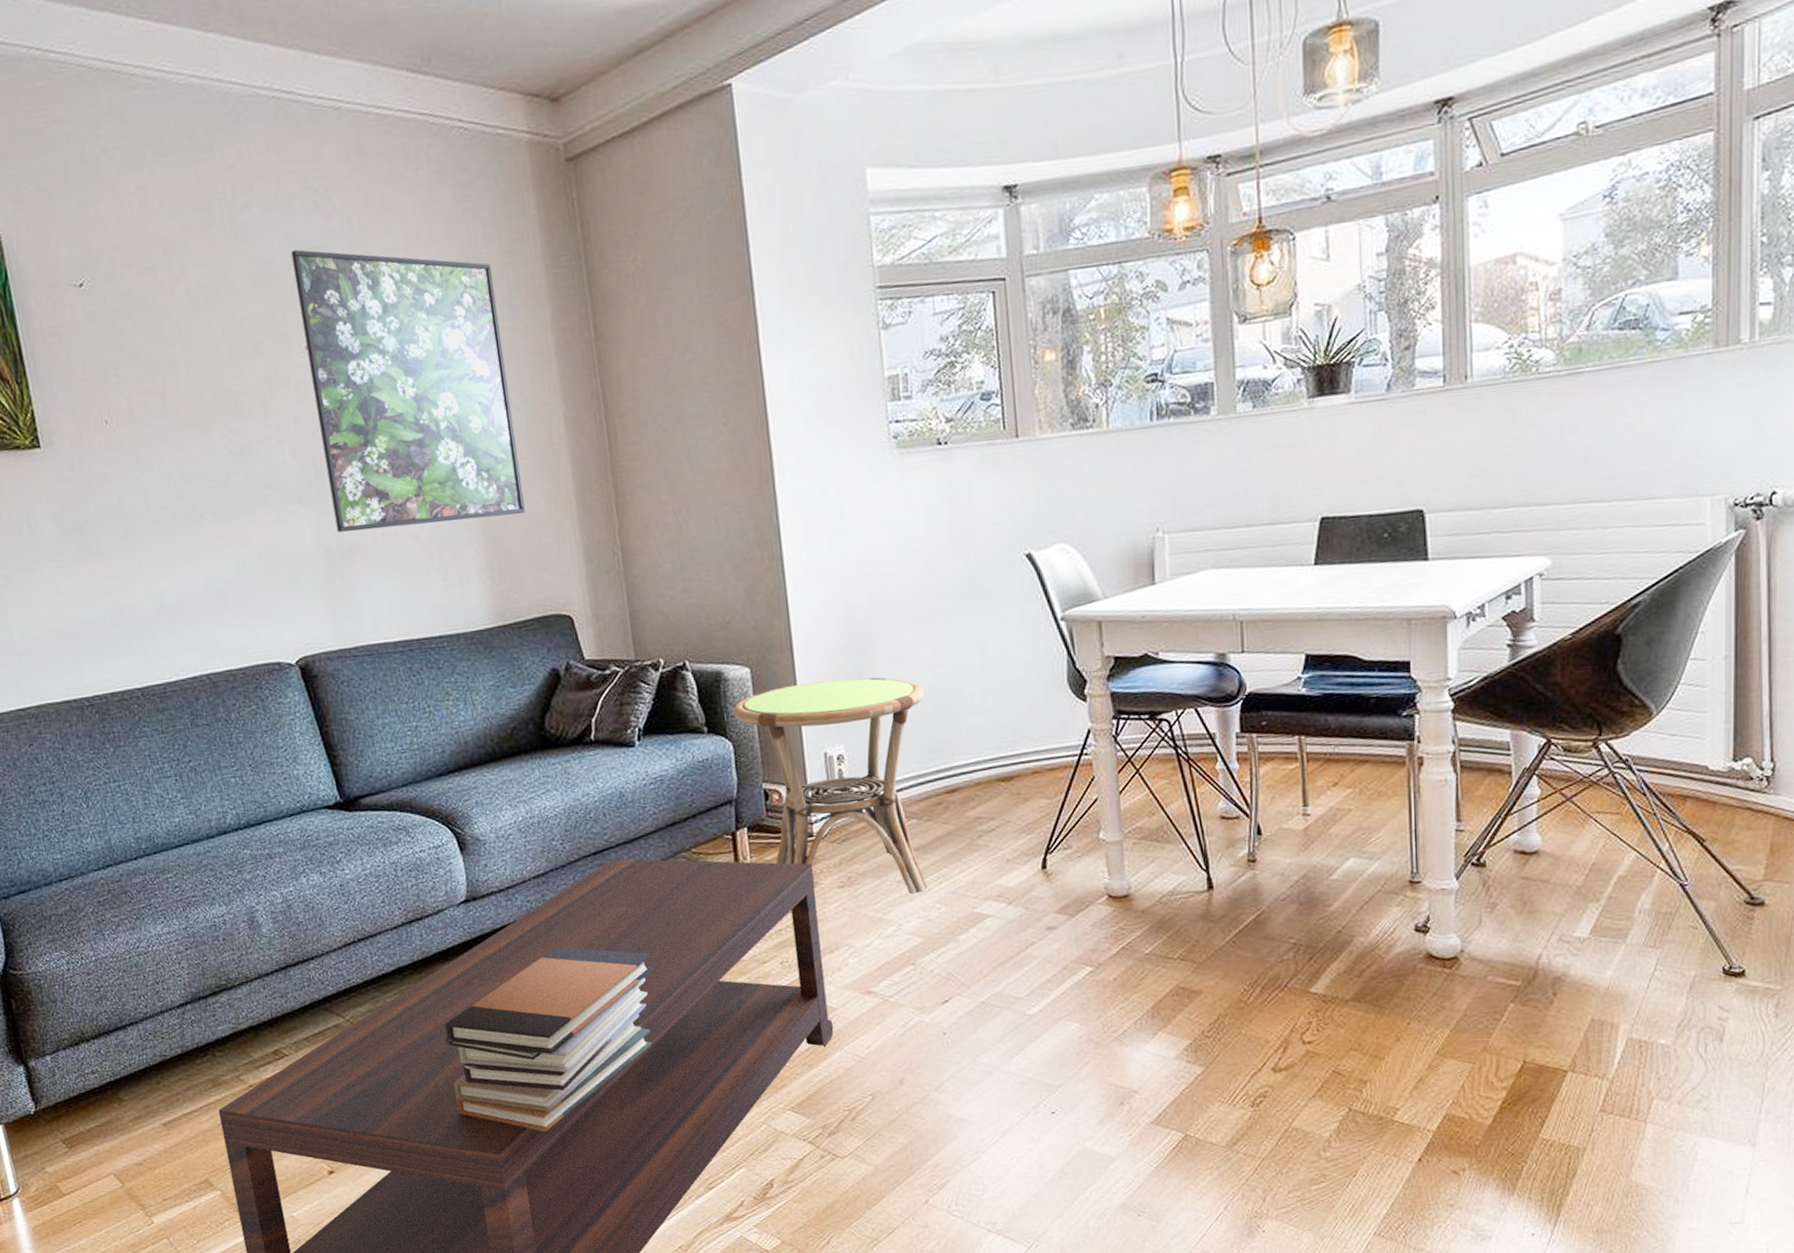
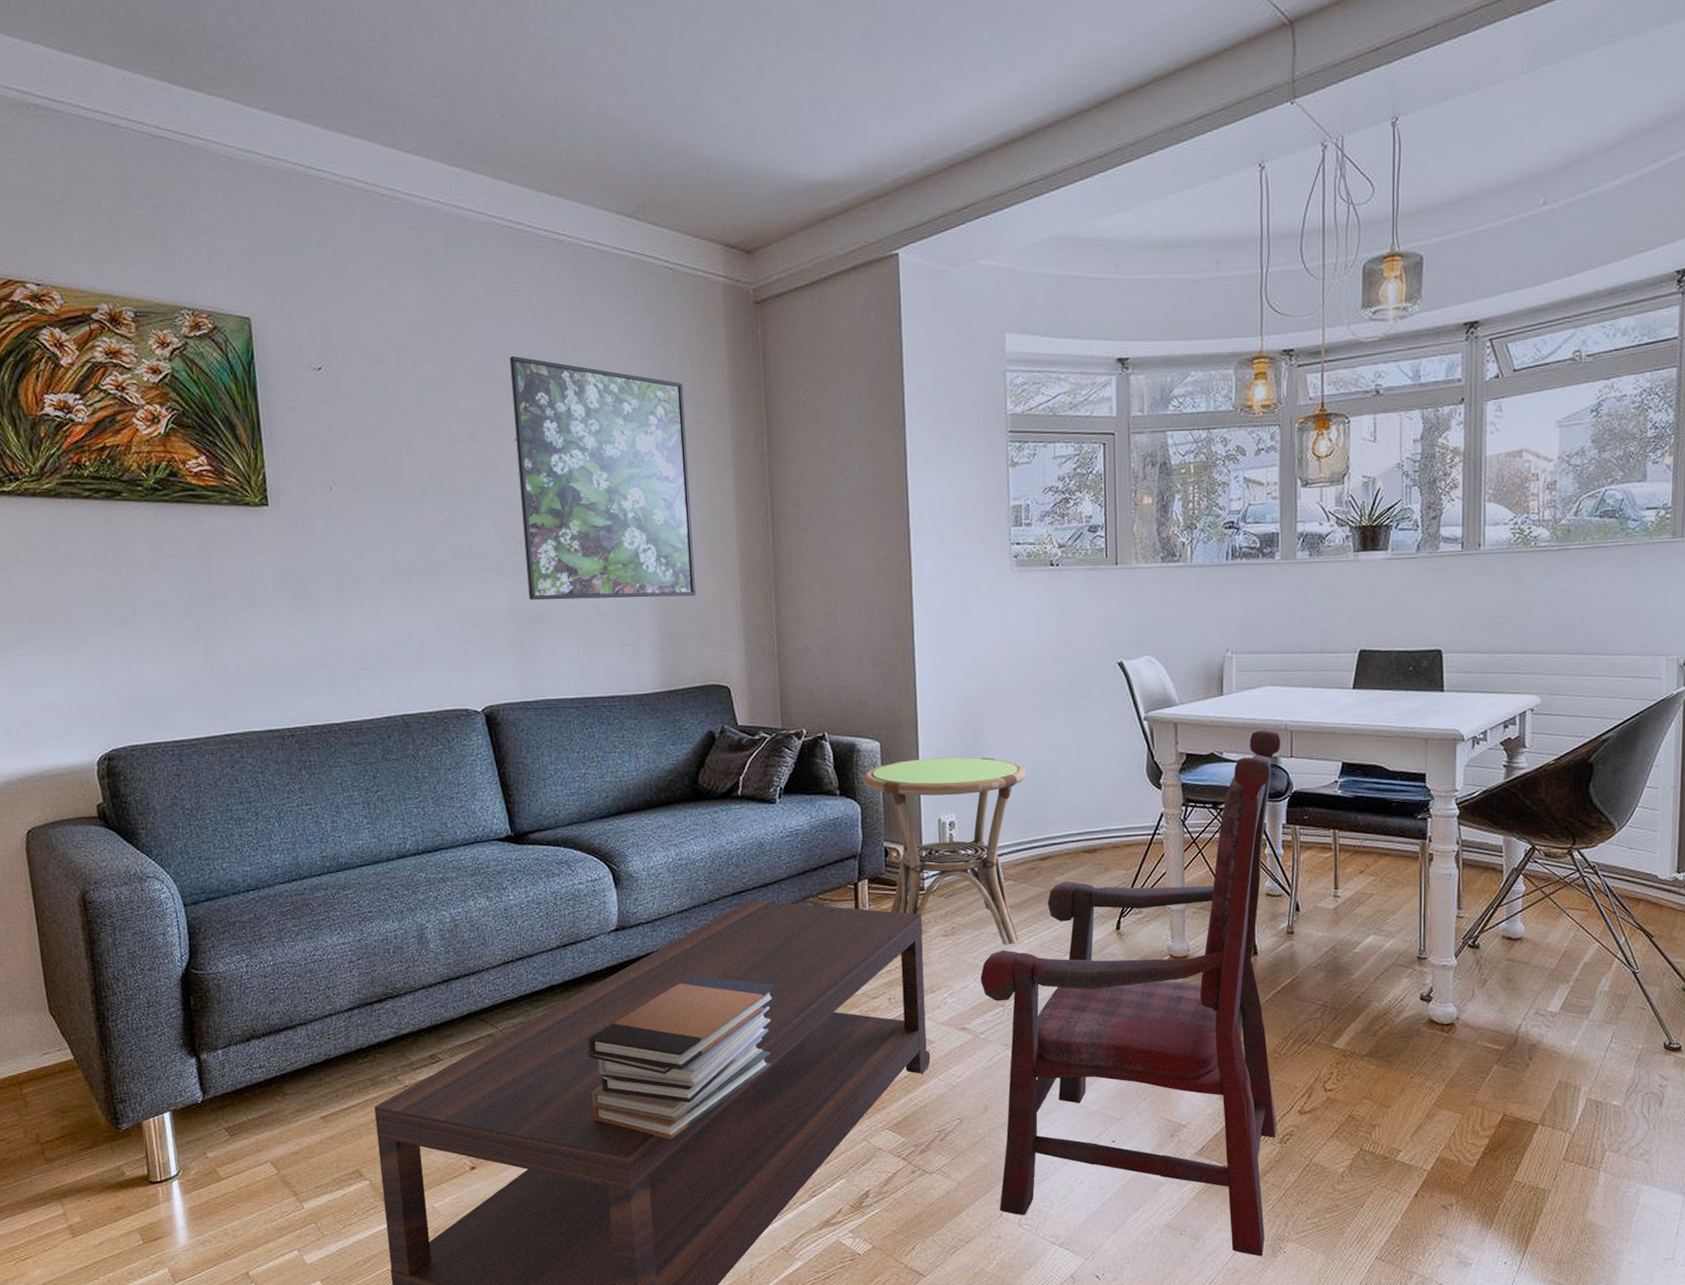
armchair: none [885,622,1248,1238] -> present [980,730,1281,1257]

